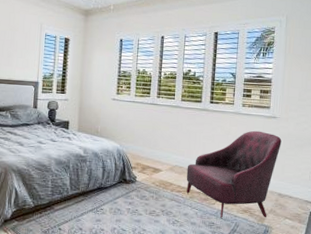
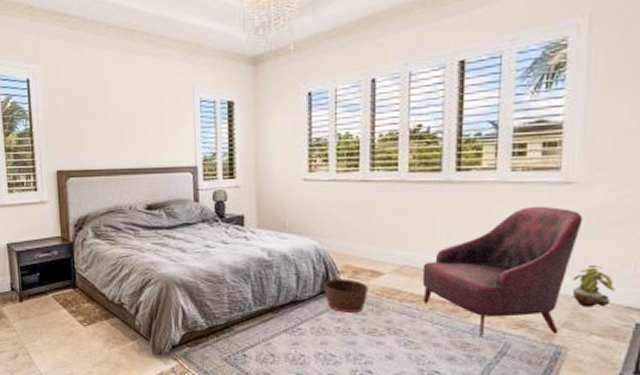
basket: none [120,172,152,198] -> present [322,278,369,312]
potted plant: none [275,172,299,200] -> present [572,266,615,307]

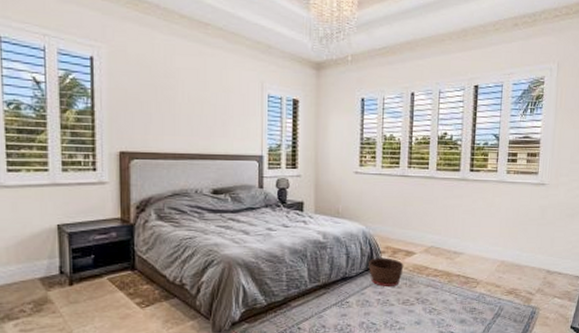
armchair: present [422,206,583,336] -> none [443,201,551,302]
potted plant: present [572,266,615,307] -> none [543,246,569,277]

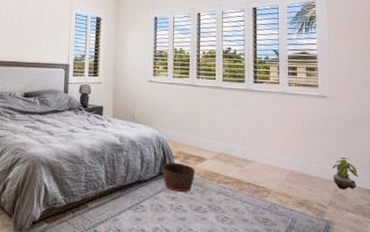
potted plant: none [543,246,569,277] -> present [332,158,359,190]

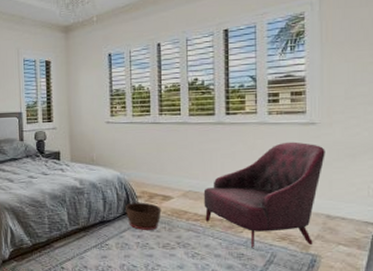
armchair: none [233,111,334,213] -> present [203,141,325,248]
potted plant: present [332,158,359,190] -> none [321,189,355,223]

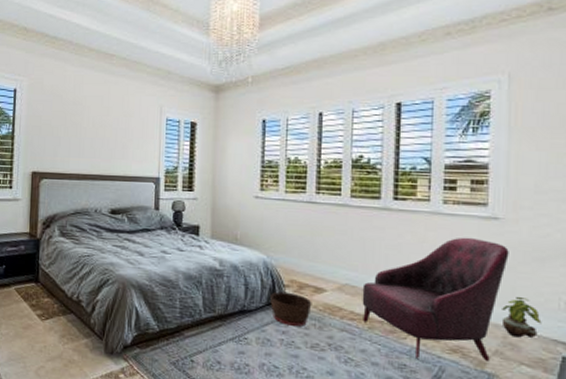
potted plant: none [321,189,355,223] -> present [501,297,542,338]

